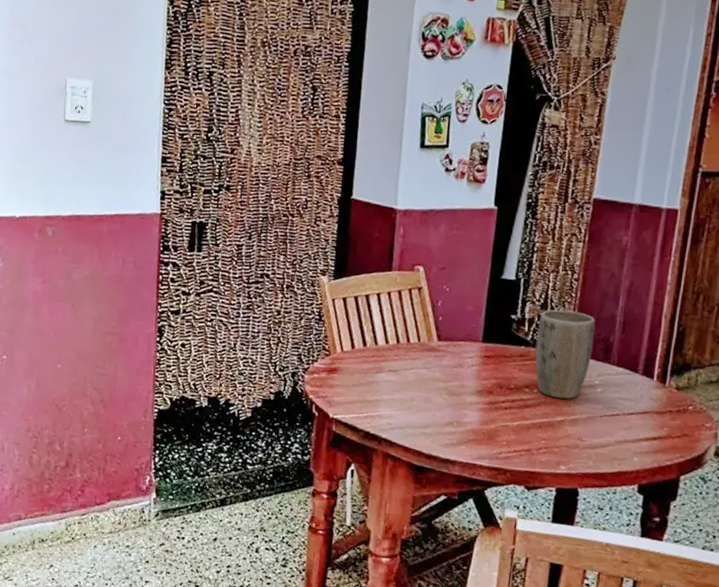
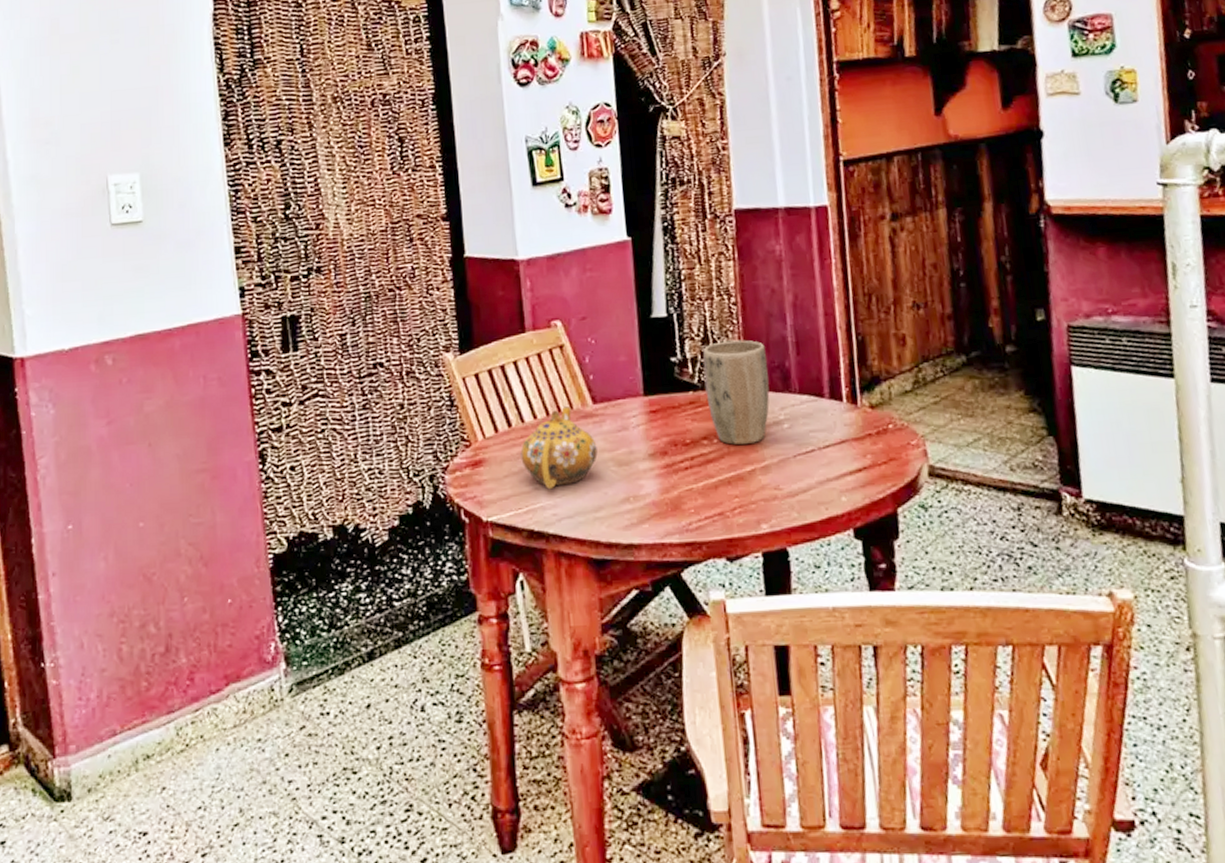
teapot: none [369,338,435,403] -> present [520,406,598,490]

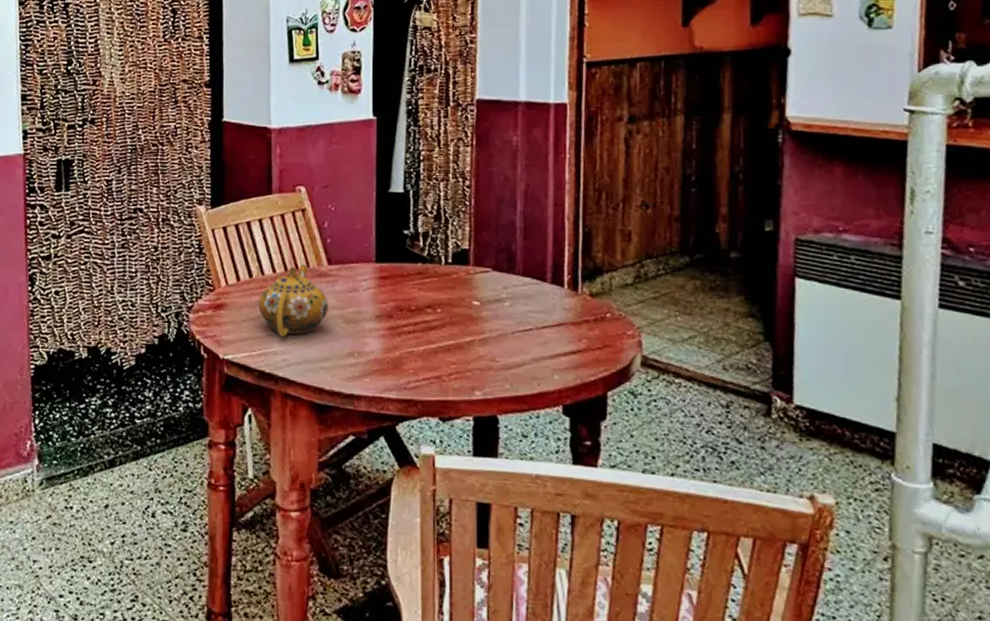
plant pot: present [703,340,770,446] -> none [433,220,494,318]

